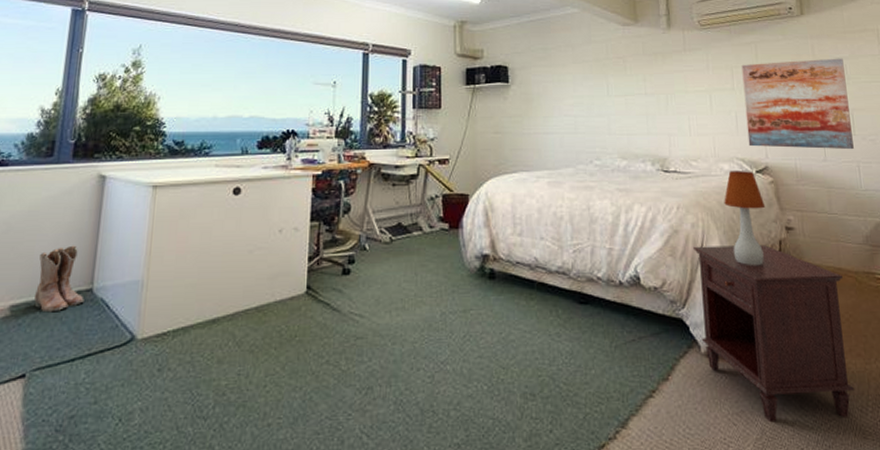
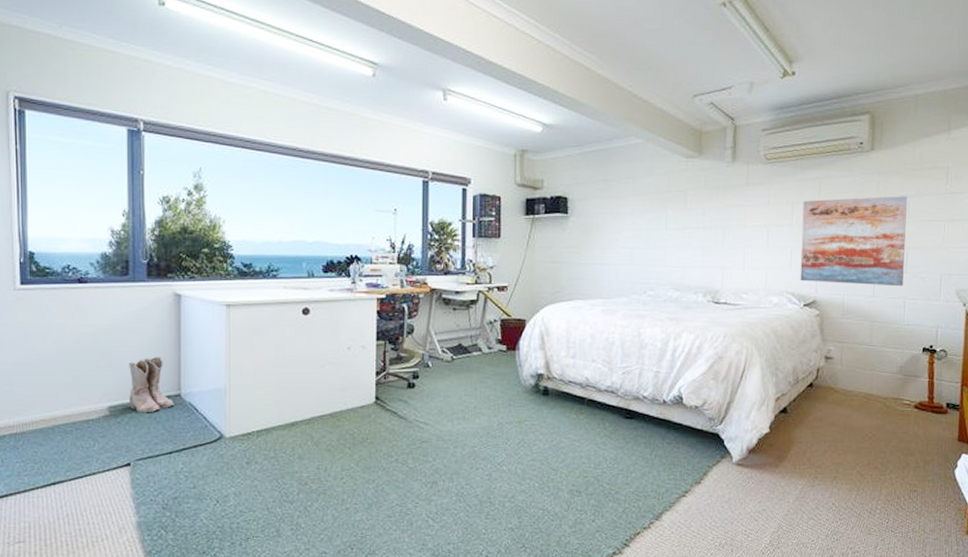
nightstand: present [693,245,855,423] -> none [734,371,872,520]
table lamp: present [724,171,766,266] -> none [769,304,809,391]

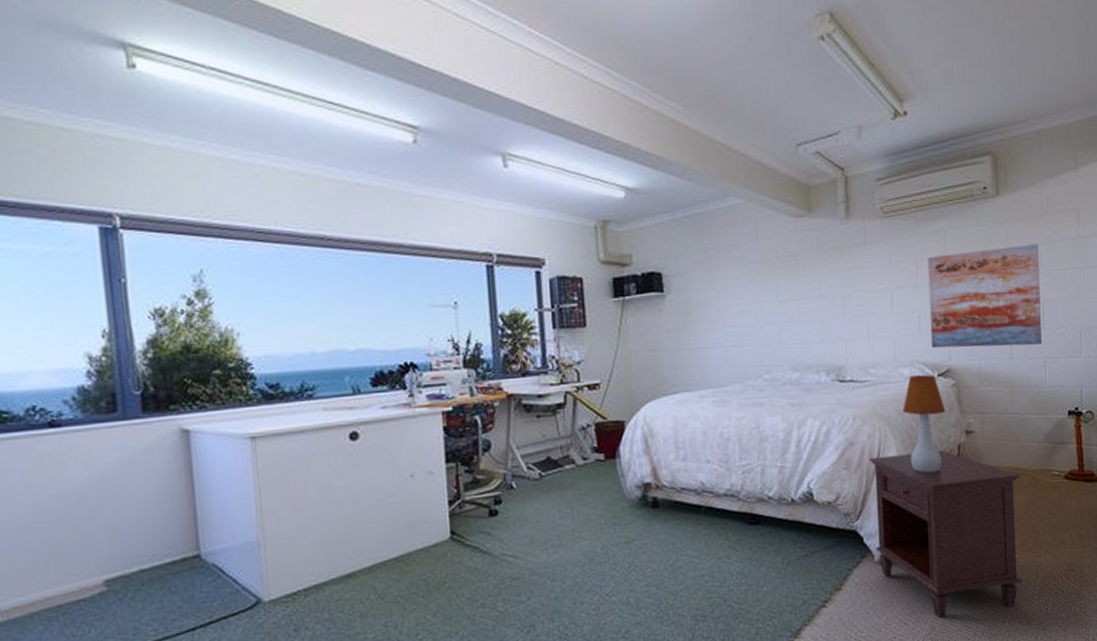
boots: present [129,356,174,413] -> none [127,509,193,584]
nightstand: none [734,371,872,520] -> present [869,450,1023,619]
table lamp: none [769,304,809,391] -> present [903,375,946,473]

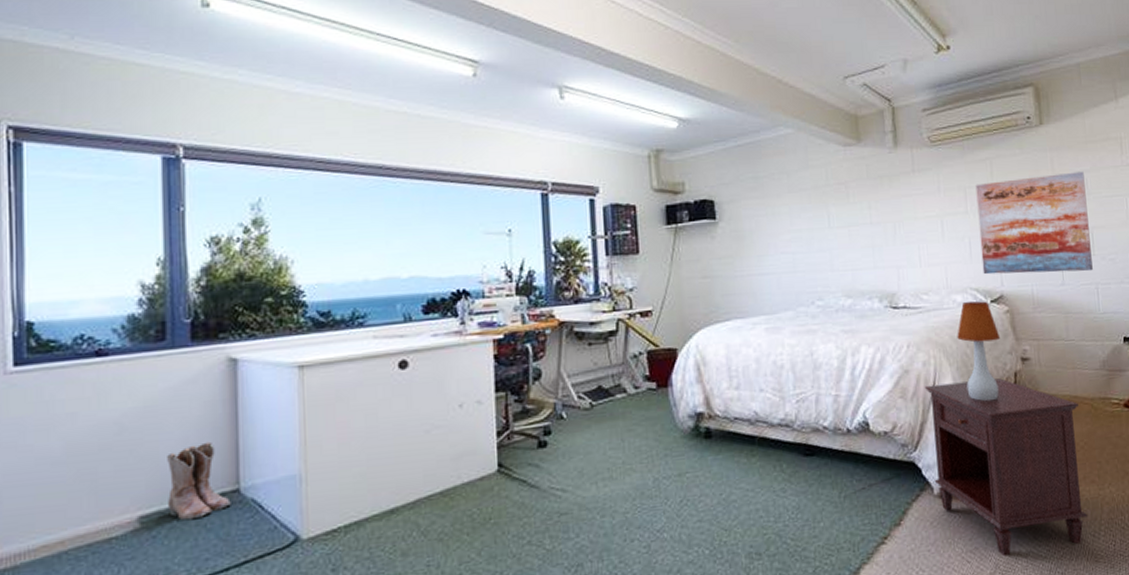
boots: none [127,509,193,584] -> present [167,441,231,521]

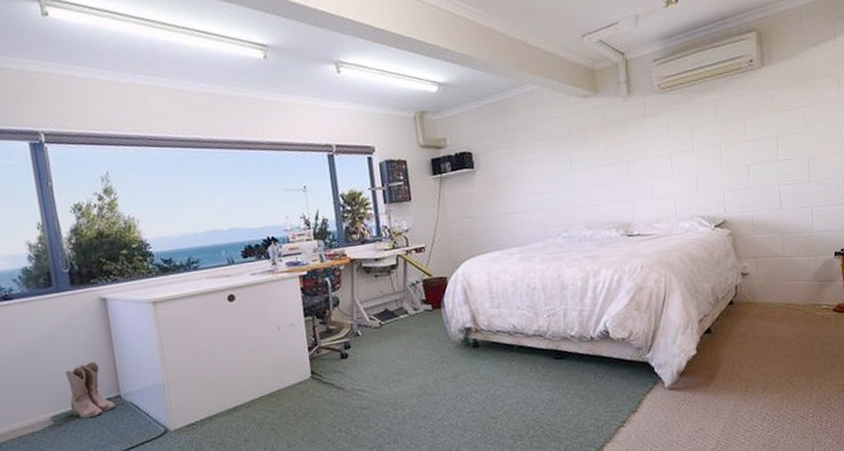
nightstand: present [925,378,1088,557] -> none [657,291,799,435]
table lamp: present [957,301,1001,402] -> none [684,226,723,311]
wall art: present [975,171,1093,275] -> none [701,107,808,204]

